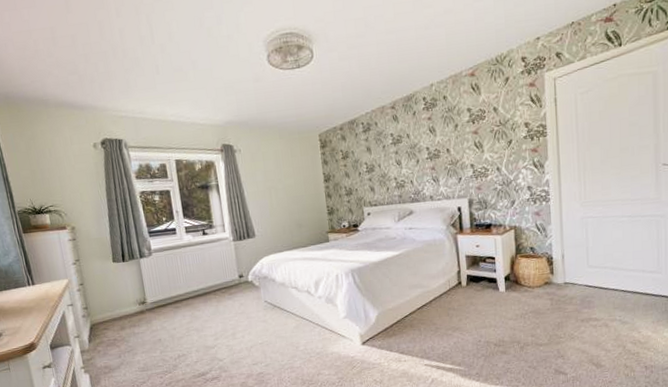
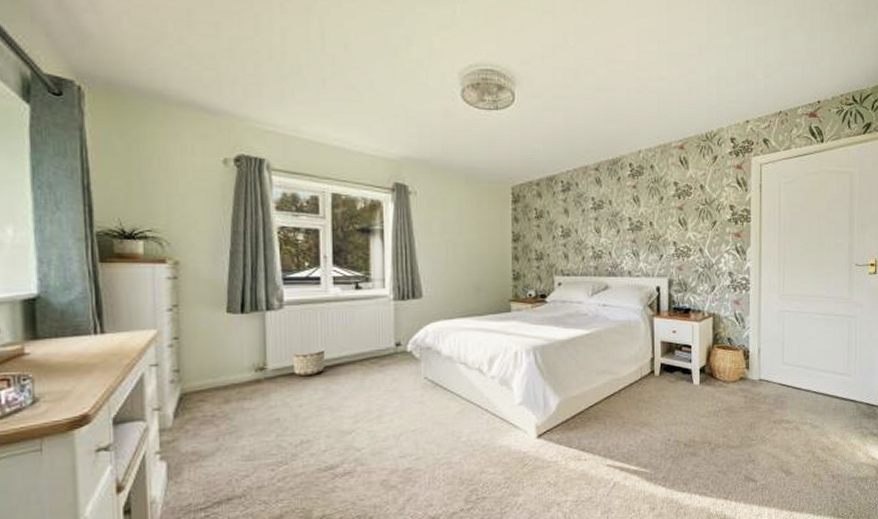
planter: none [163,283,188,307] -> present [292,347,326,377]

